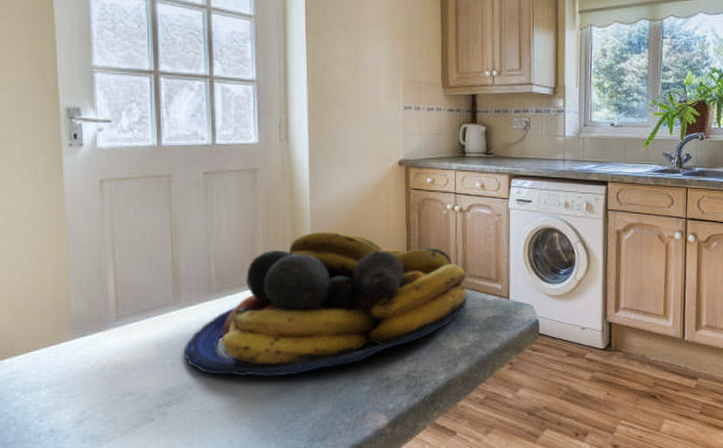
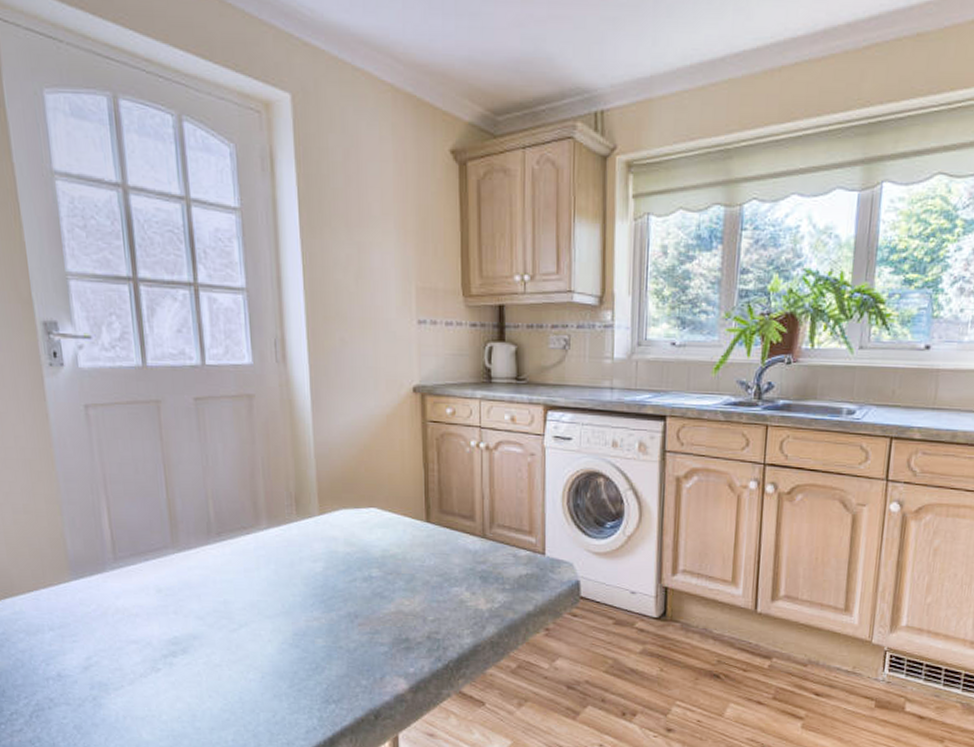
fruit bowl: present [183,231,468,377] -> none [185,469,497,631]

